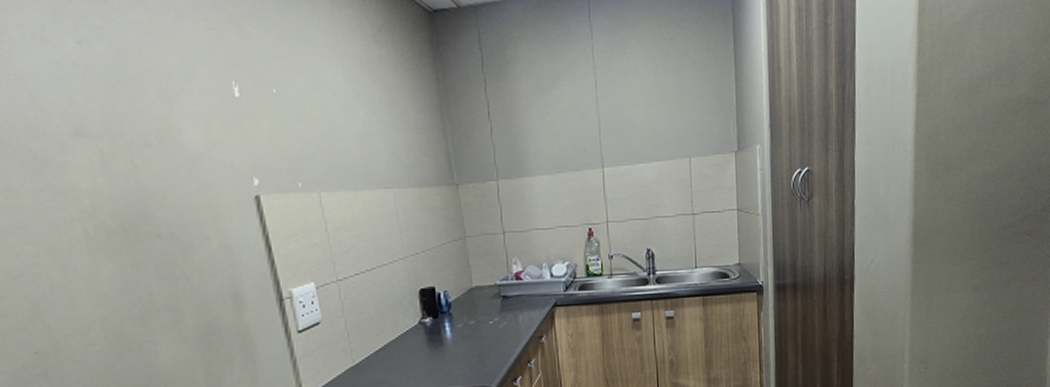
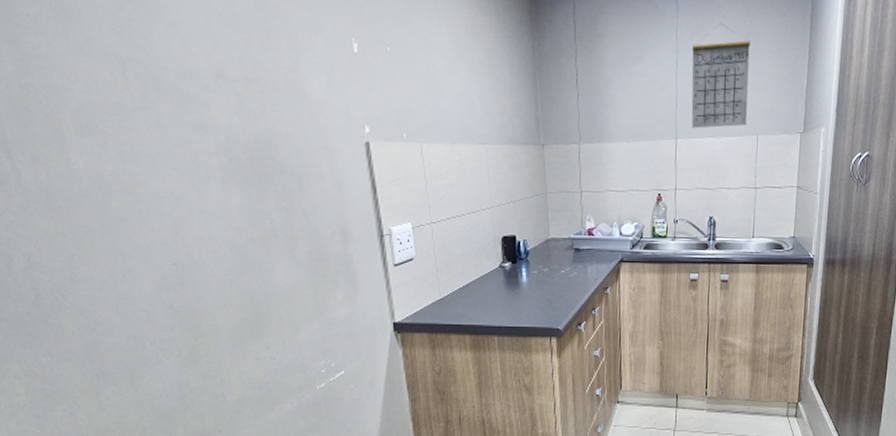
calendar: none [611,42,677,155] -> present [691,24,750,129]

